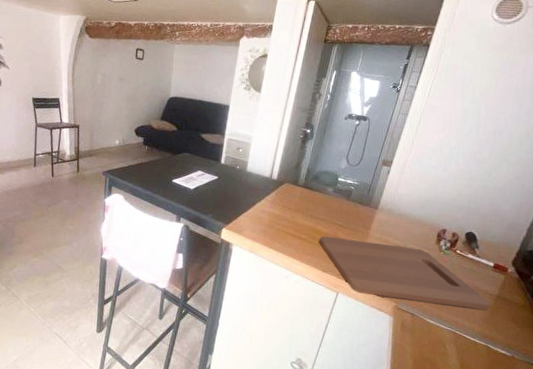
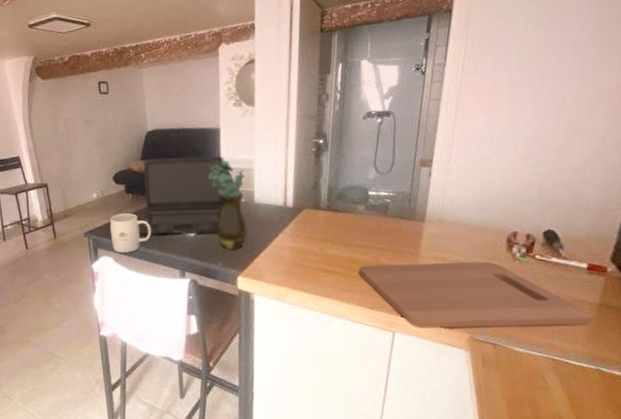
mug: none [124,160,159,195] -> present [109,212,152,254]
laptop: none [149,120,228,190] -> present [139,156,224,235]
vase: none [212,127,243,206] -> present [208,157,248,249]

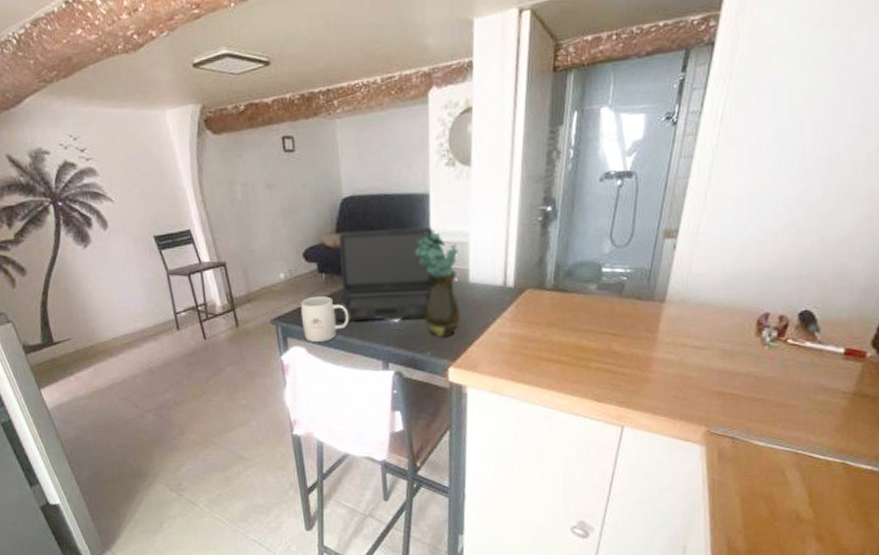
cutting board: present [358,261,593,329] -> none [586,346,845,422]

